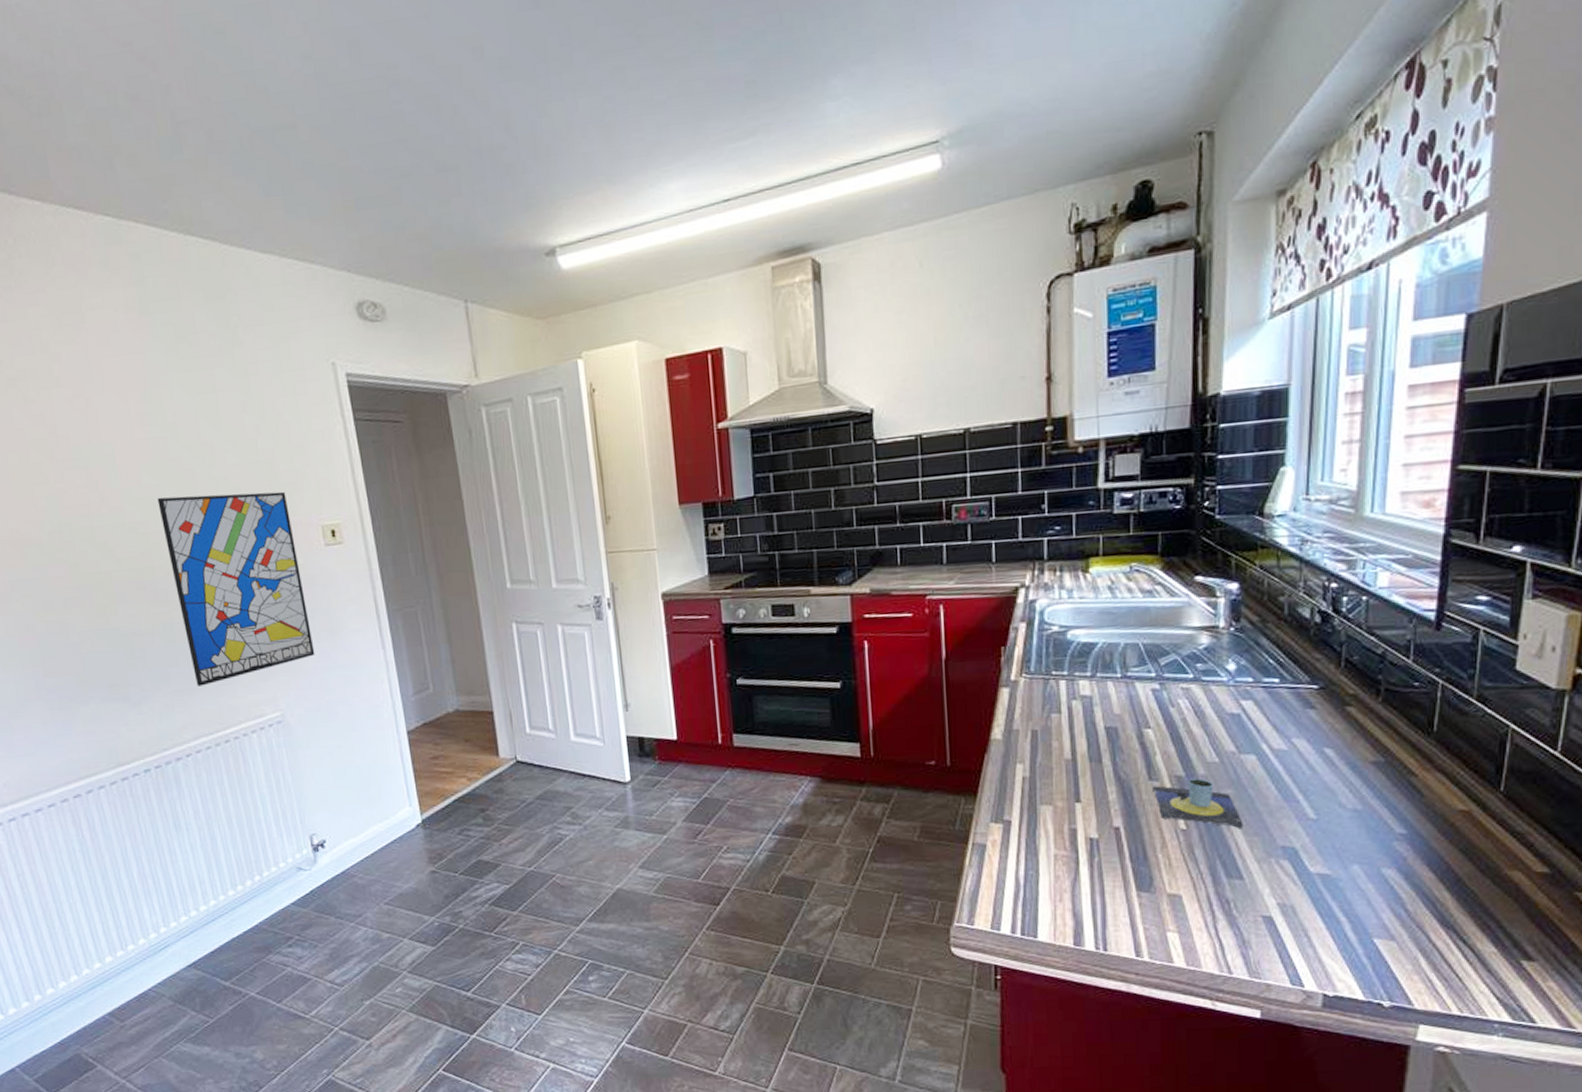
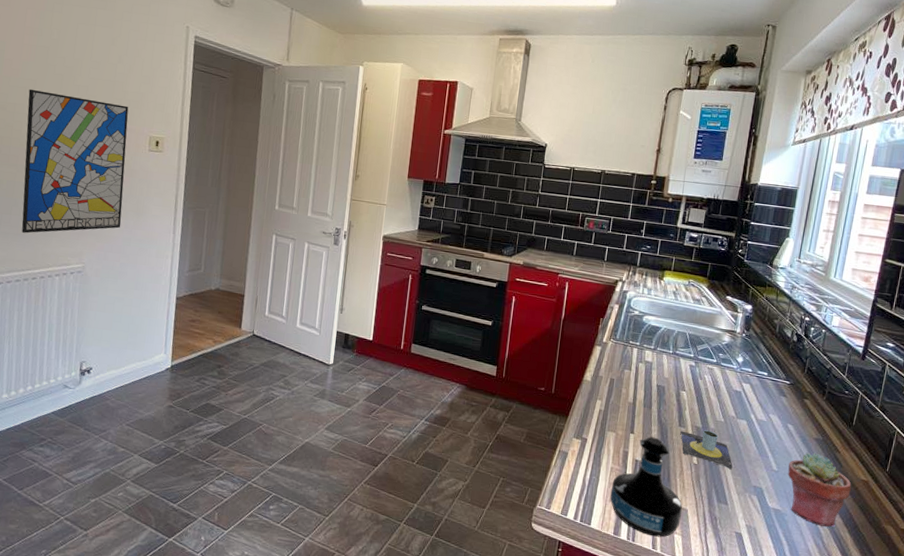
tequila bottle: none [1059,802,1173,940] -> present [610,437,682,537]
potted succulent: none [1334,783,1443,888] -> present [788,452,851,527]

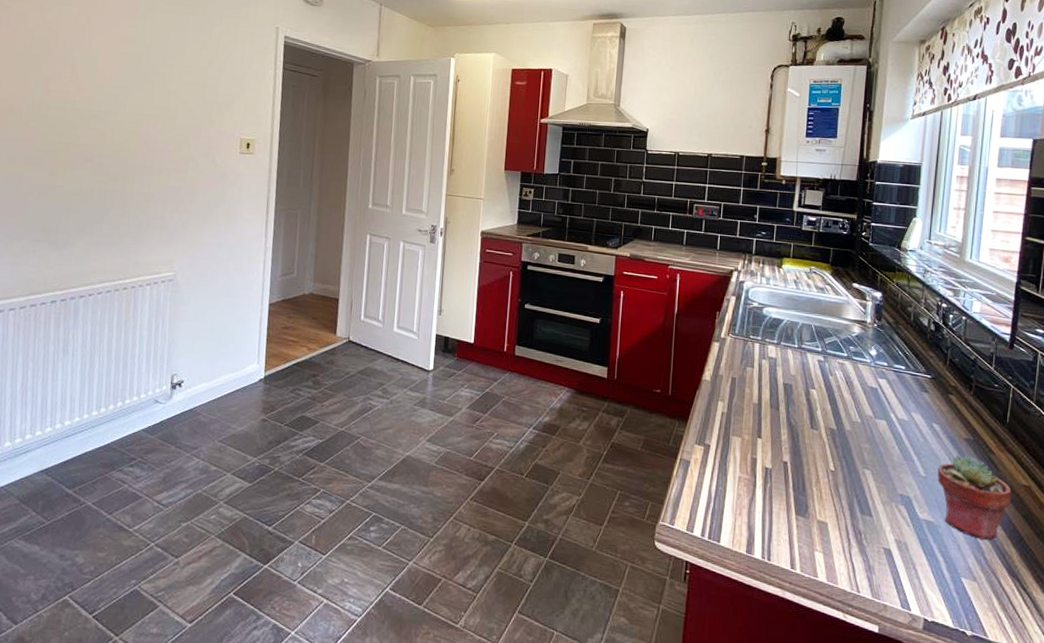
wall art: present [21,89,129,234] -> none [113,96,220,242]
tequila bottle: present [610,437,682,537] -> none [740,441,821,556]
mug: present [680,430,733,470] -> none [813,432,875,477]

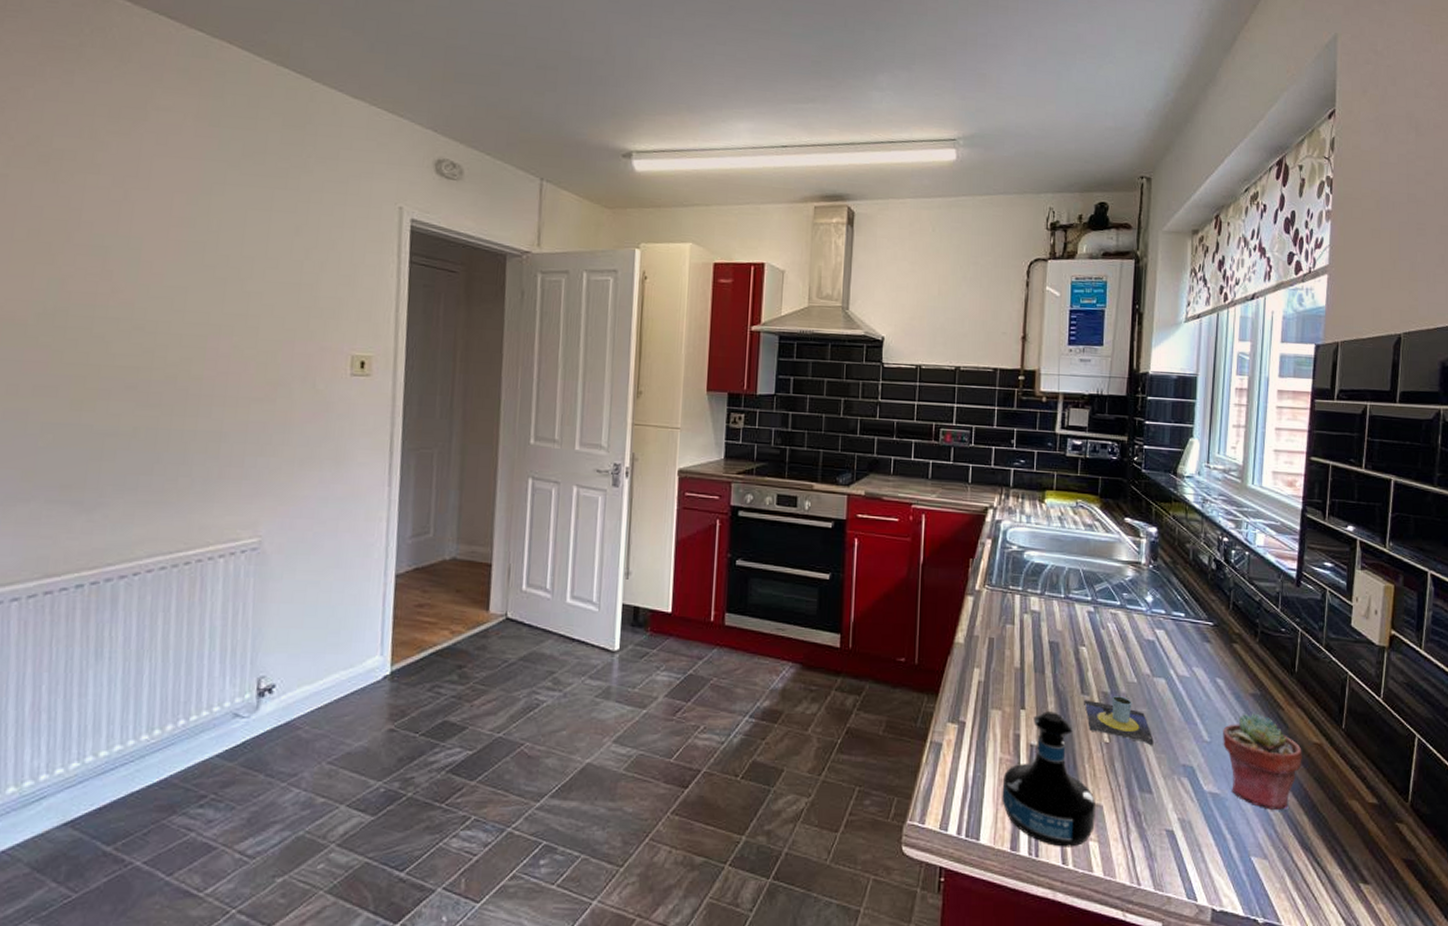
tequila bottle: none [740,441,821,556] -> present [1002,711,1095,847]
mug: none [813,432,875,477] -> present [1084,696,1154,746]

